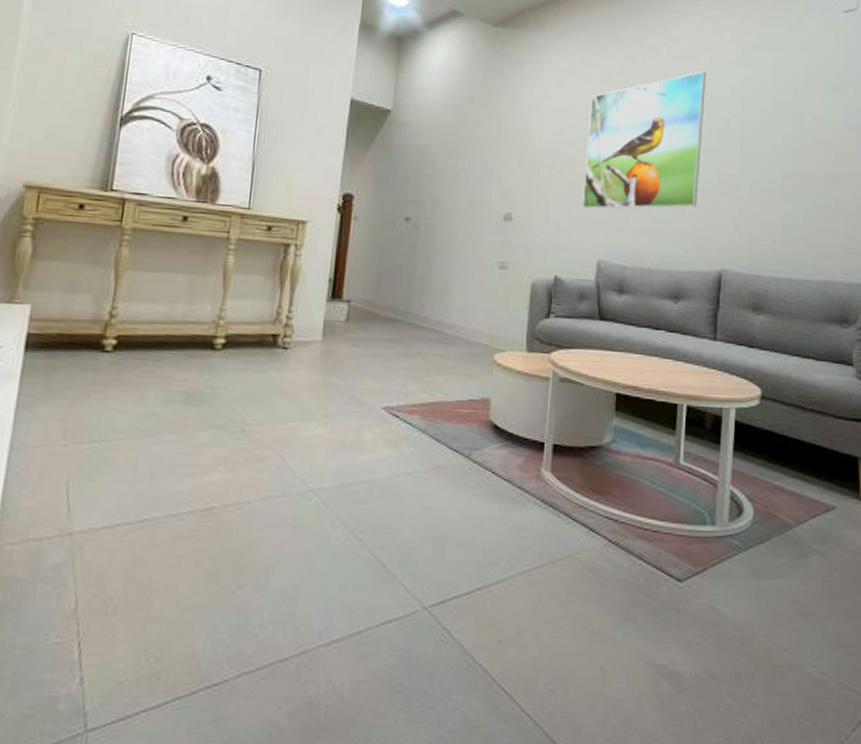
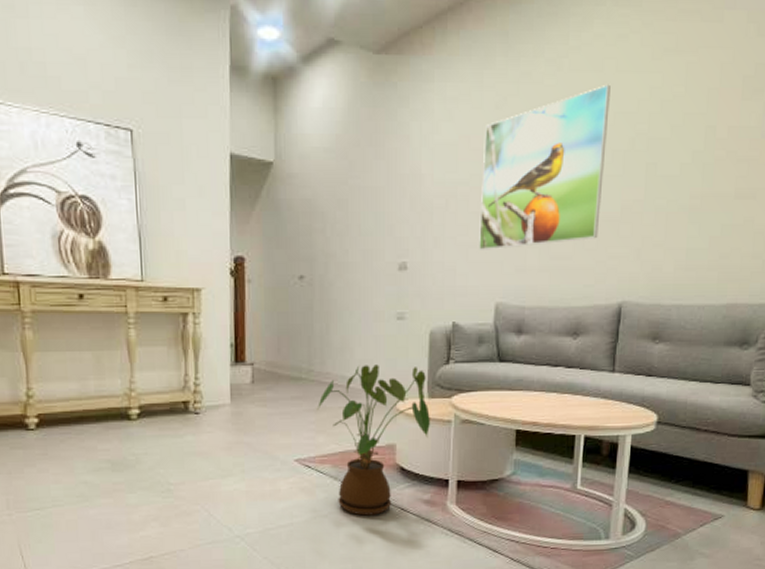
house plant: none [410,311,528,477] -> present [316,364,430,516]

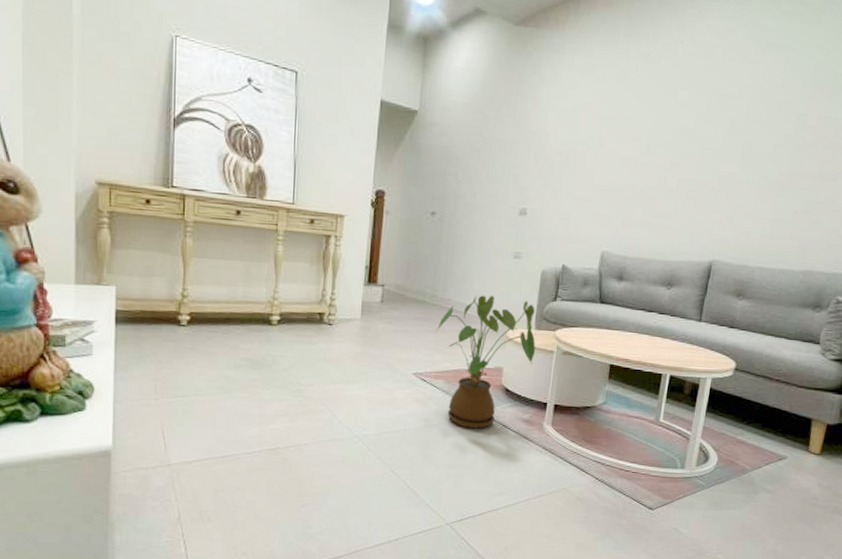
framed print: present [479,84,610,250] -> none [591,69,718,205]

